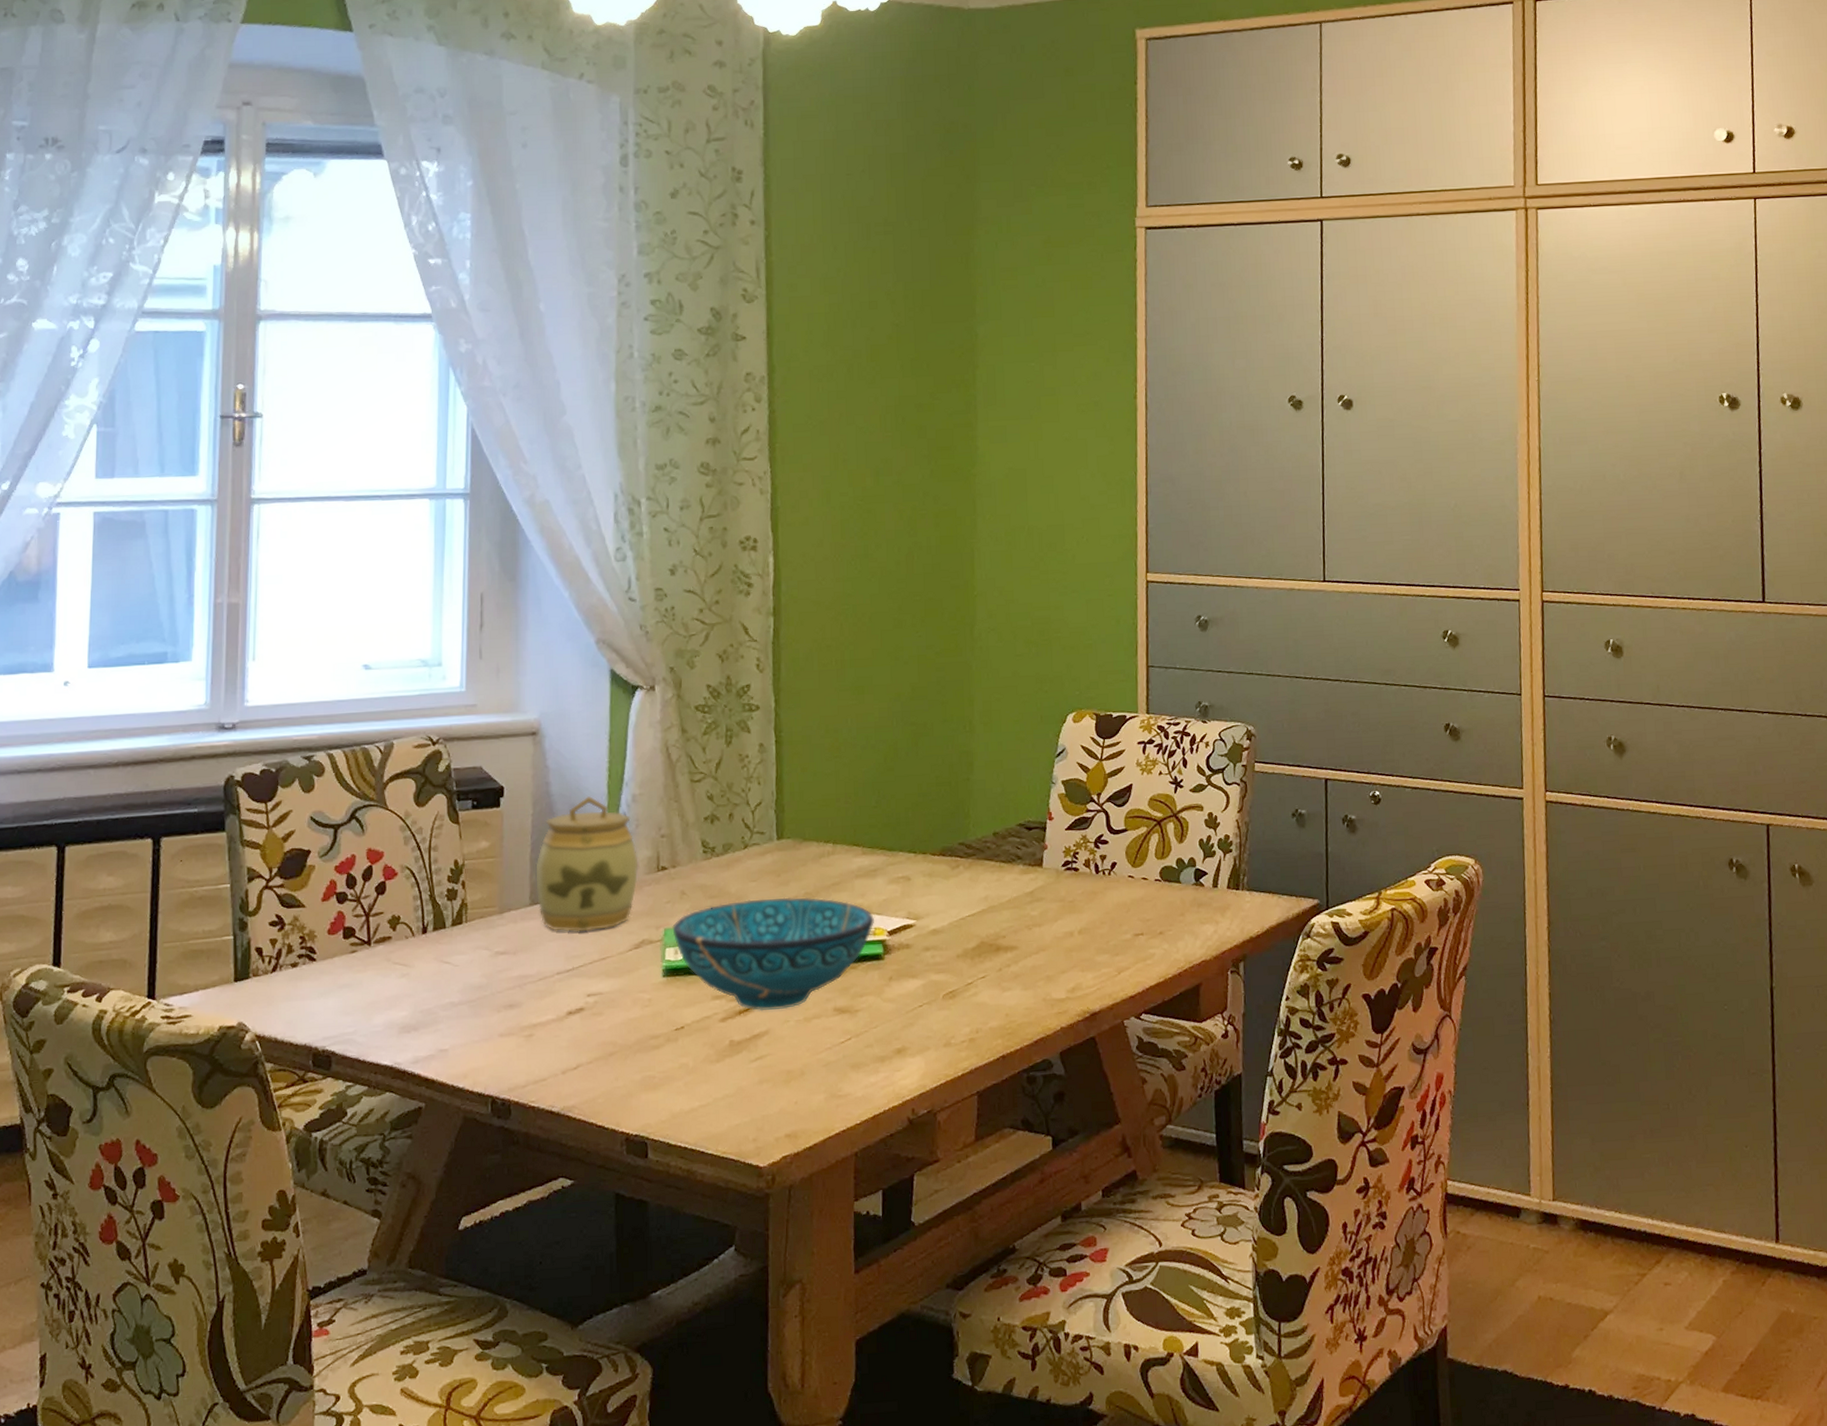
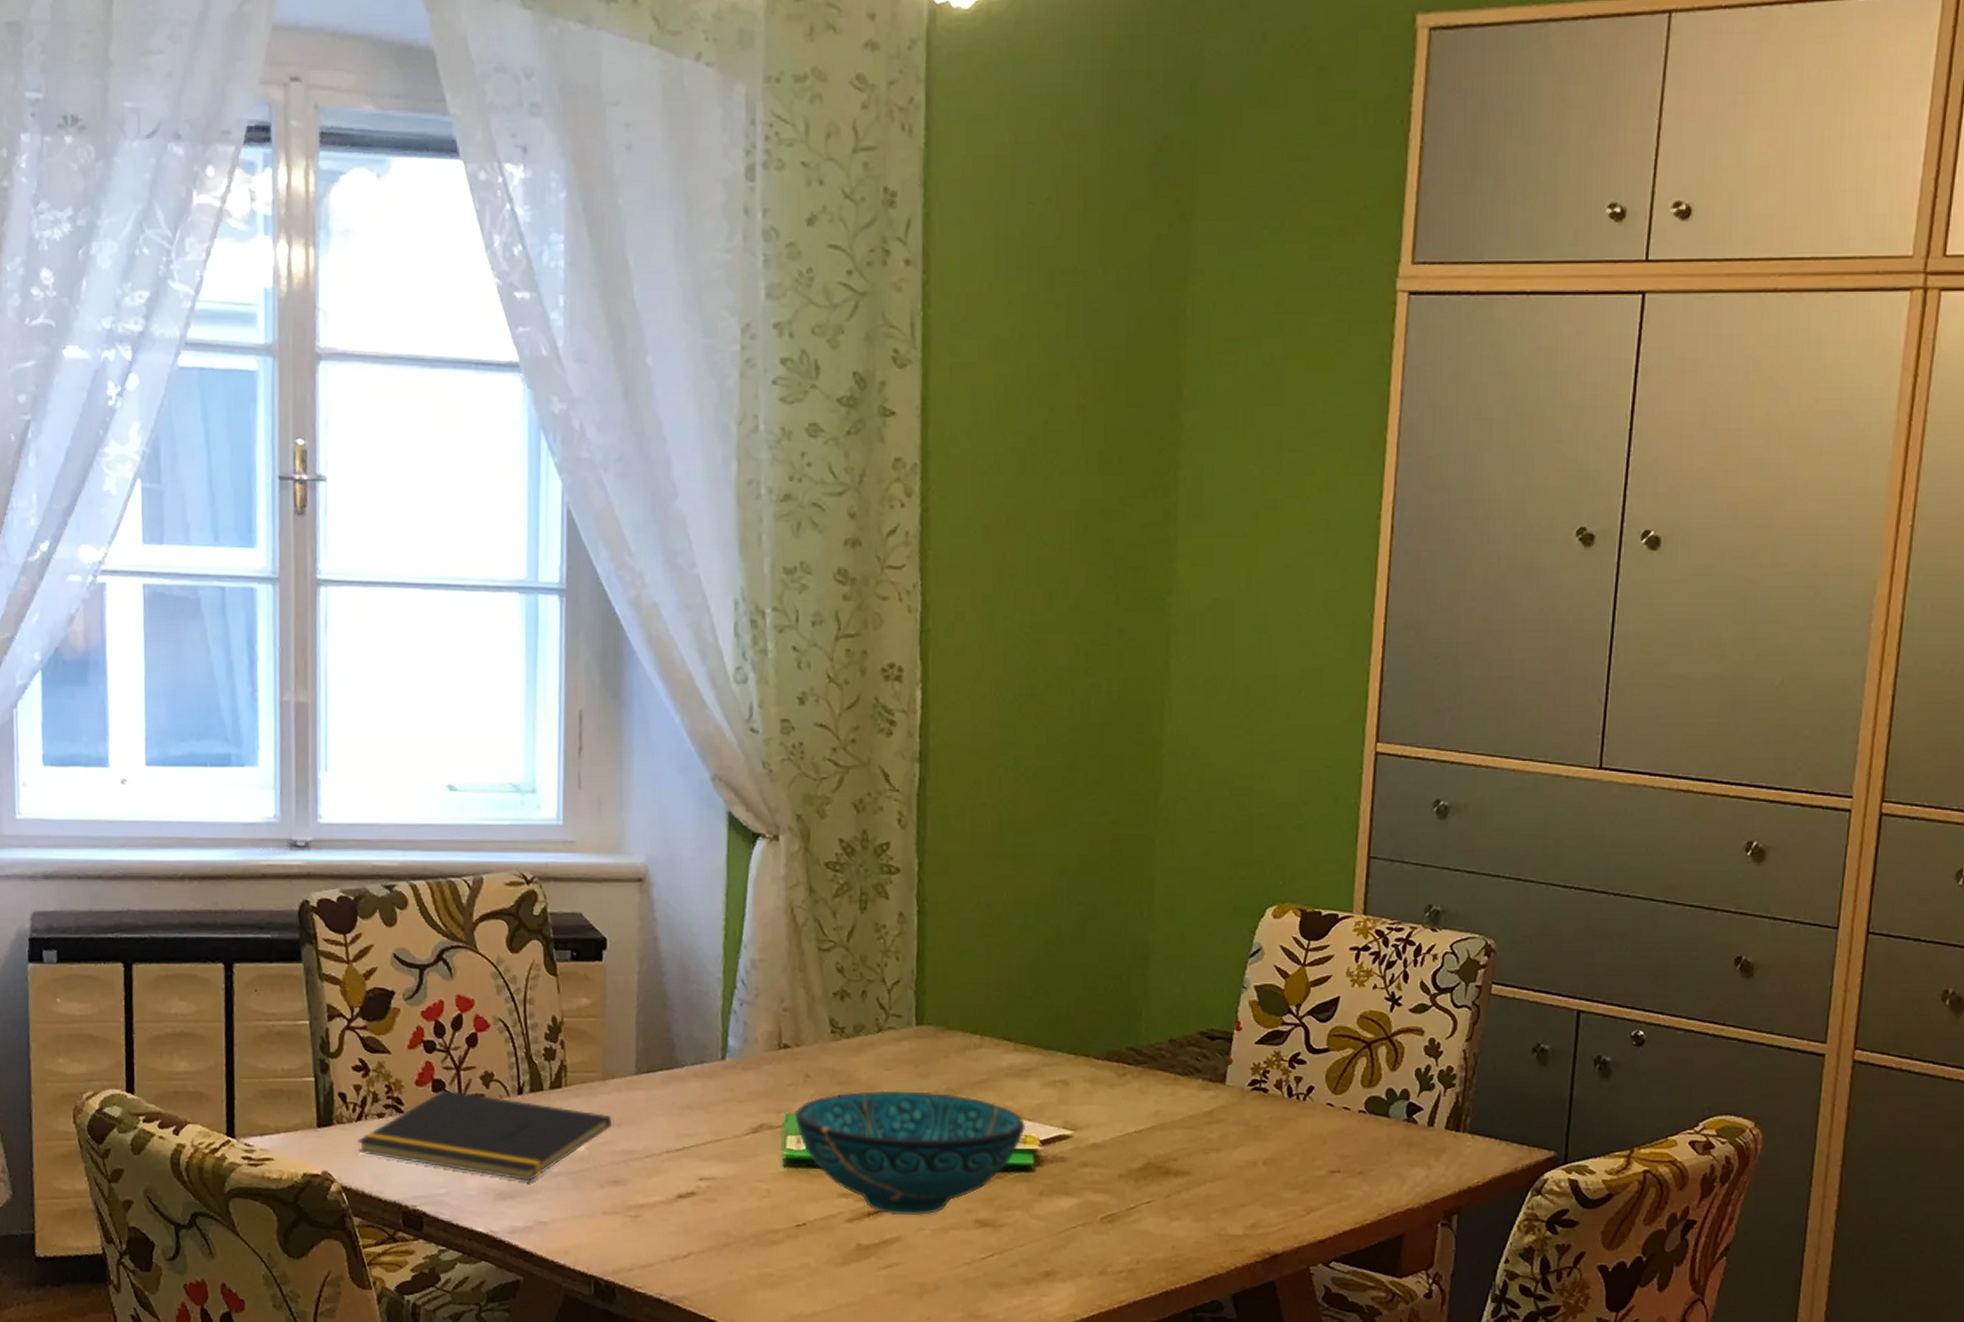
notepad: none [272,935,508,1014] -> present [357,1089,611,1182]
jar: present [535,796,639,932] -> none [642,957,758,1109]

